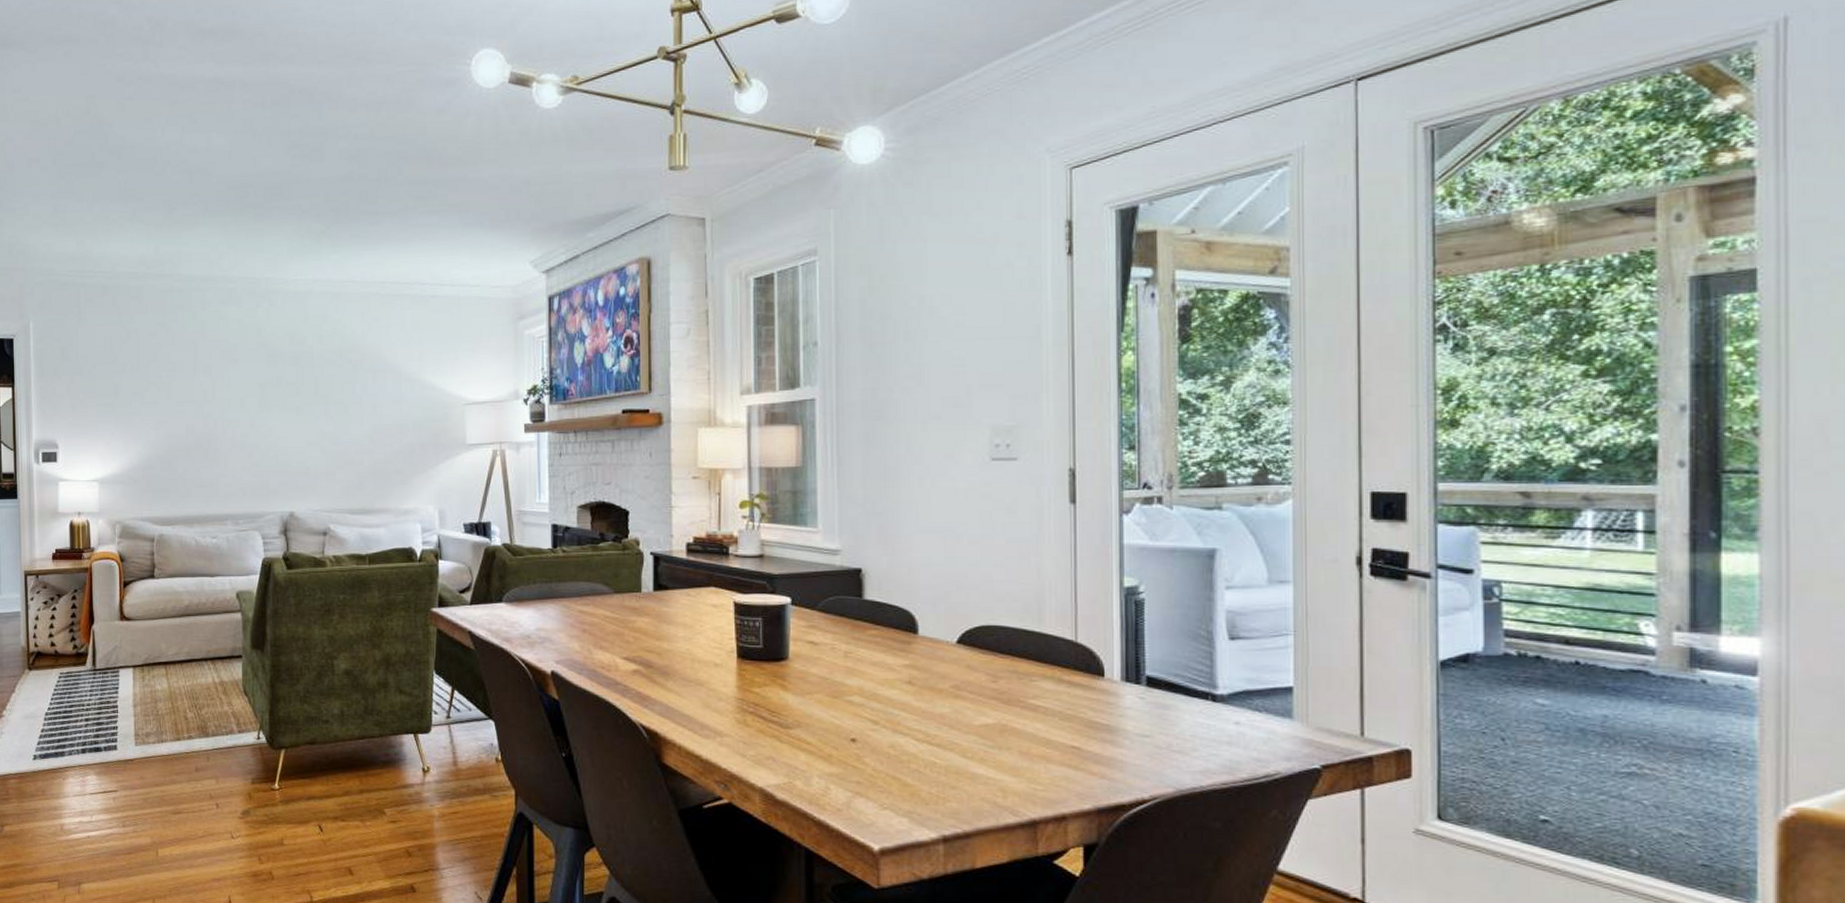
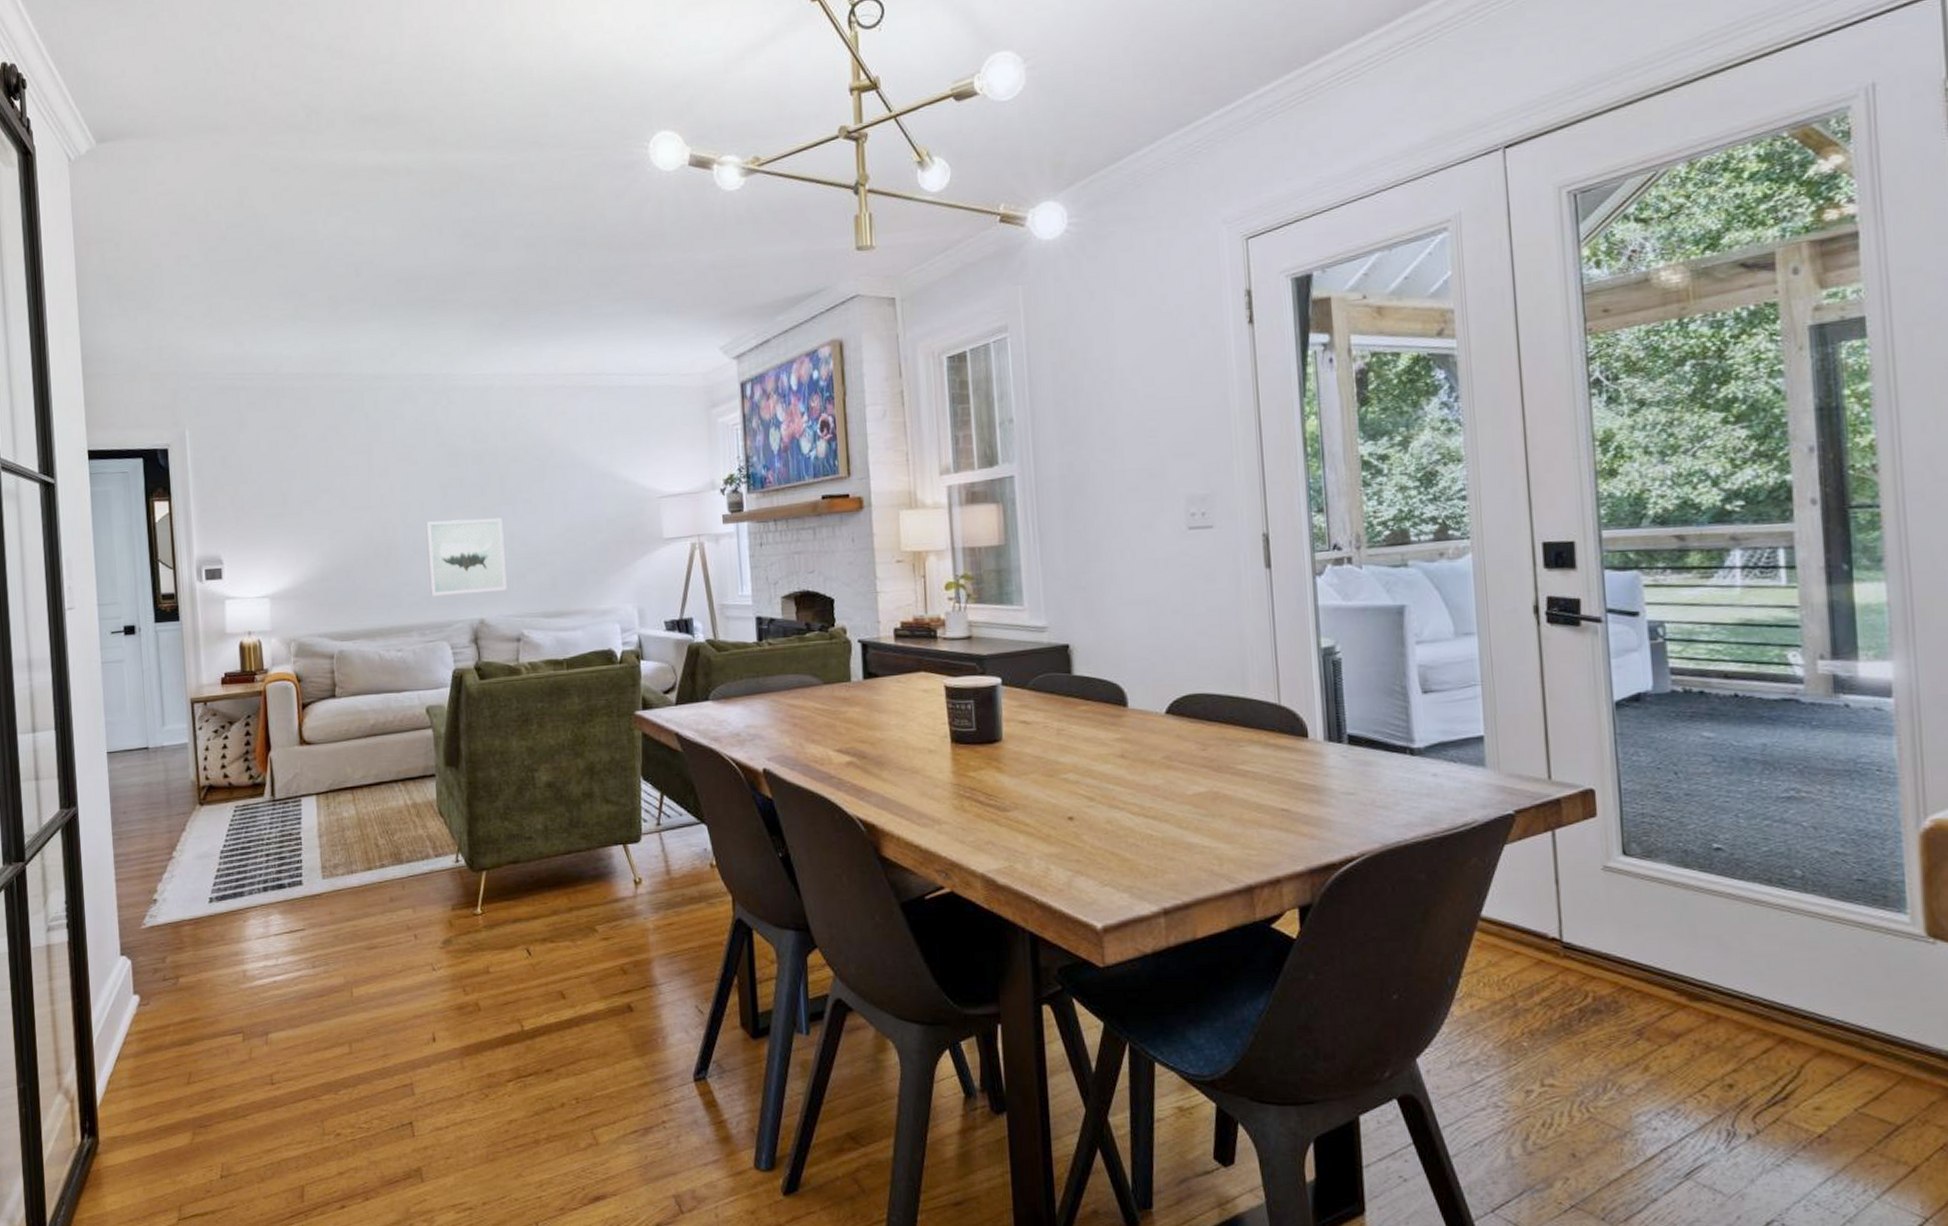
wall art: none [244,416,316,488] -> present [425,518,507,597]

